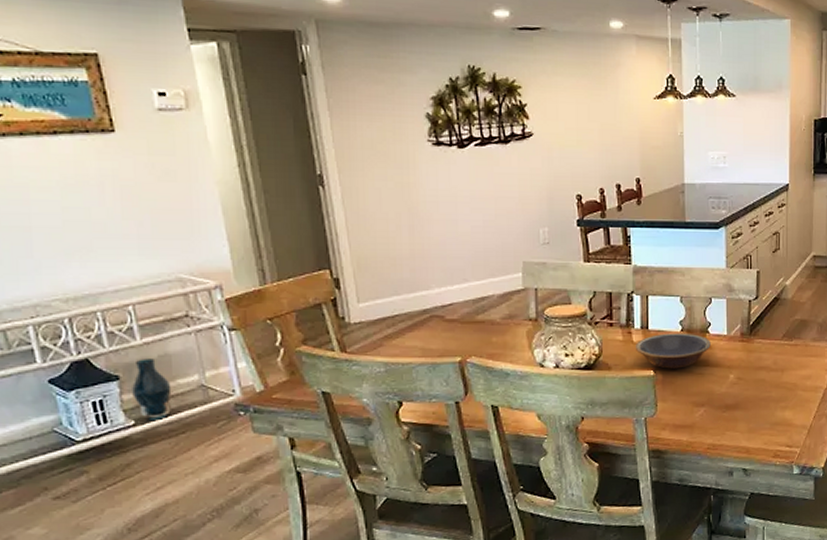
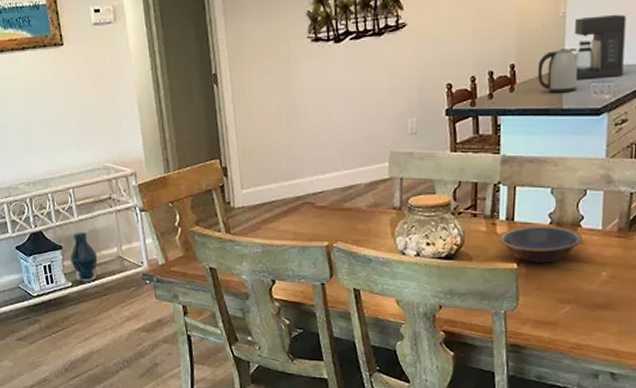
kettle: none [661,166,698,207] -> present [537,49,578,93]
coffee maker: none [688,137,735,196] -> present [569,14,627,81]

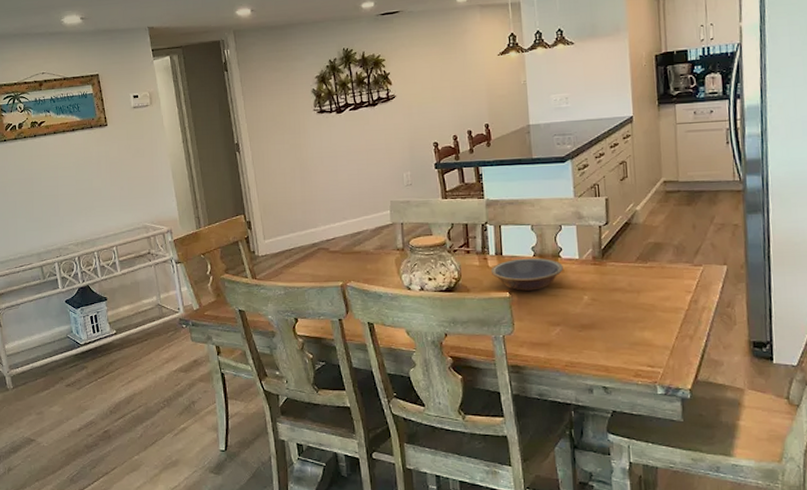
vase: present [69,233,98,284] -> none [113,285,139,331]
kettle: present [537,49,578,93] -> none [507,110,543,146]
coffee maker: present [569,14,627,81] -> none [532,80,579,135]

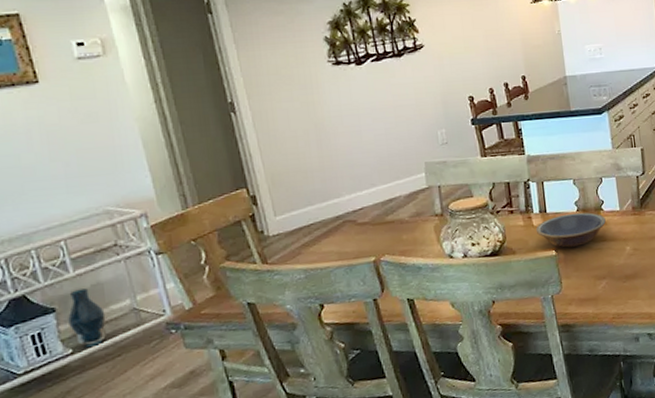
vase: none [113,285,139,331] -> present [66,288,108,348]

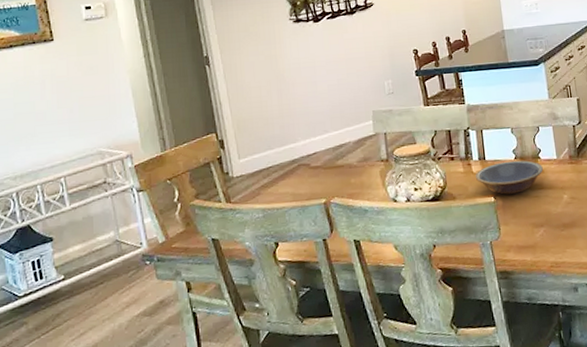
vase: present [66,288,108,348] -> none [61,221,93,275]

